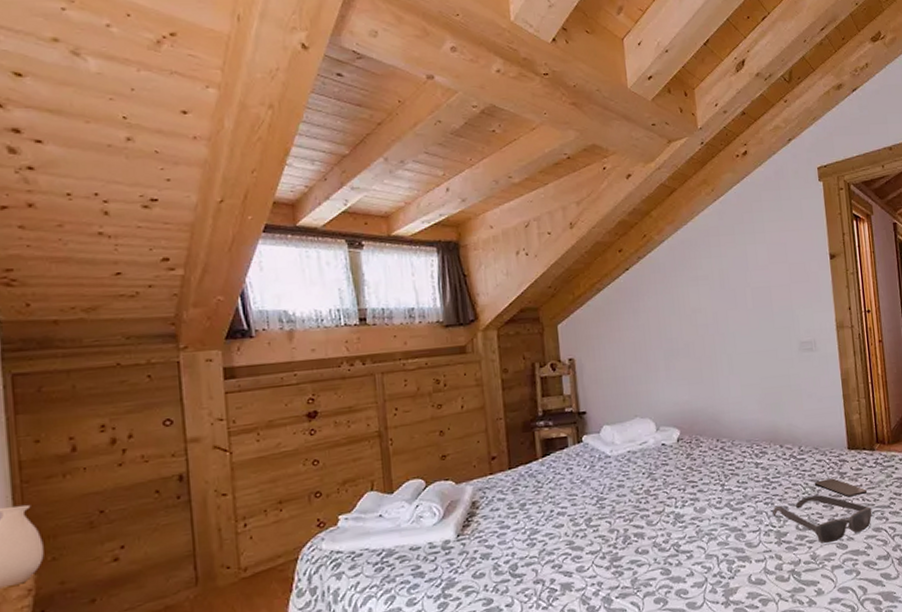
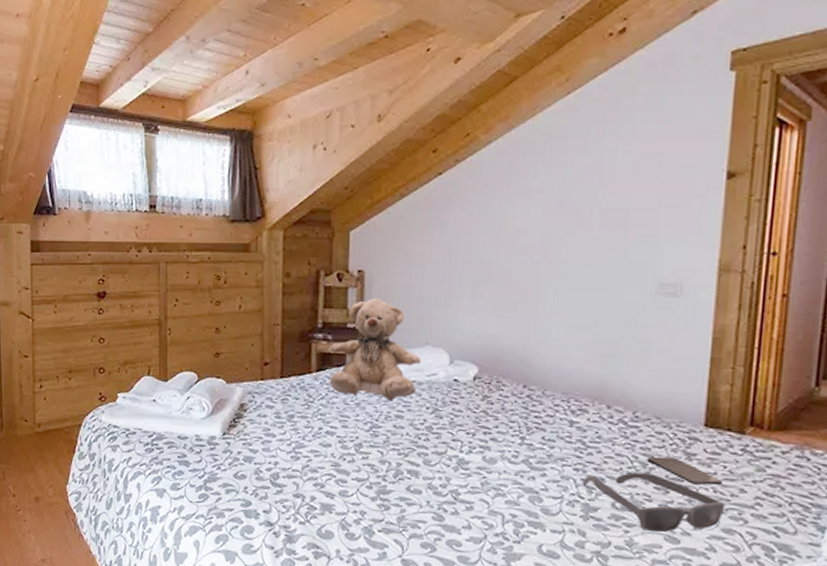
teddy bear: none [550,381,633,475] -> present [328,297,422,401]

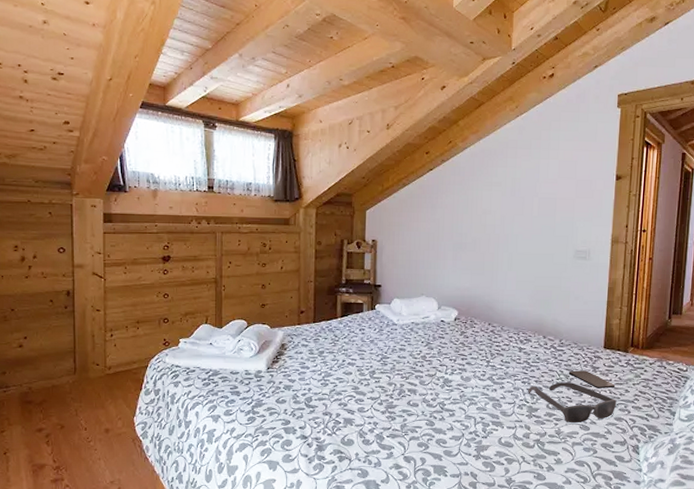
teddy bear: present [328,297,422,401] -> none [350,260,418,338]

